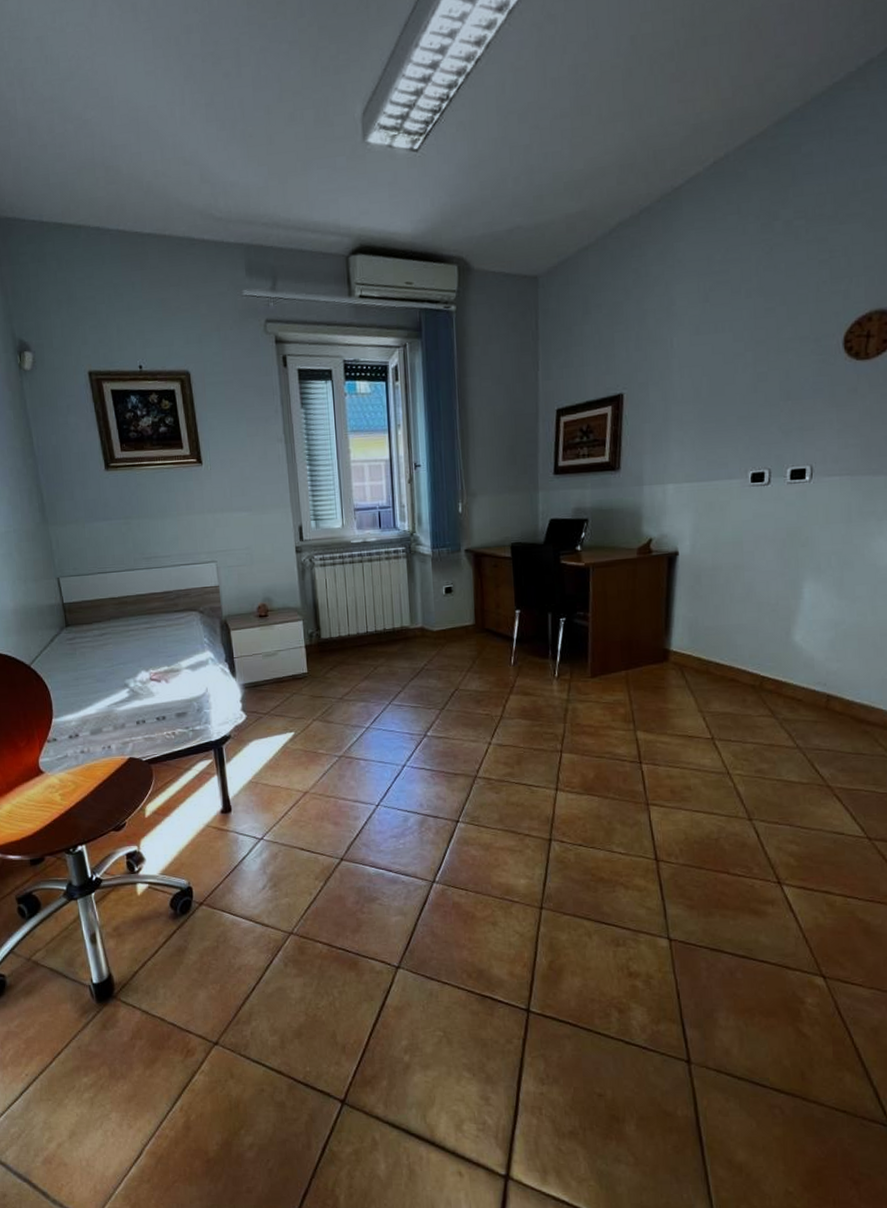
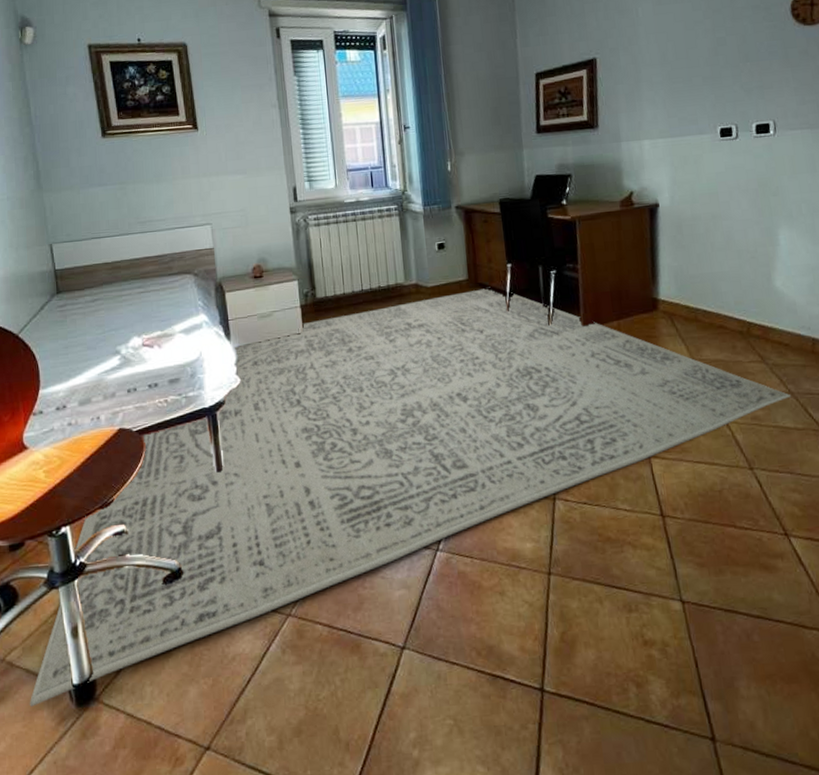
rug: none [54,632,799,1000] -> present [29,287,792,707]

